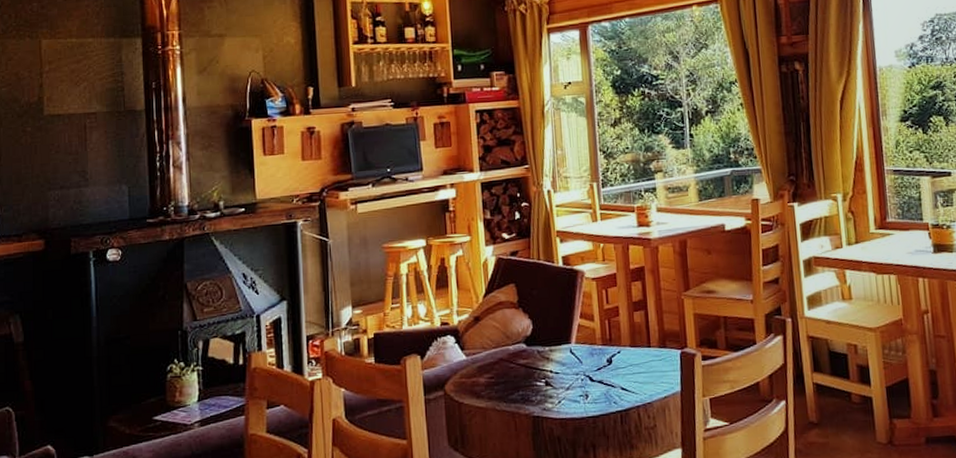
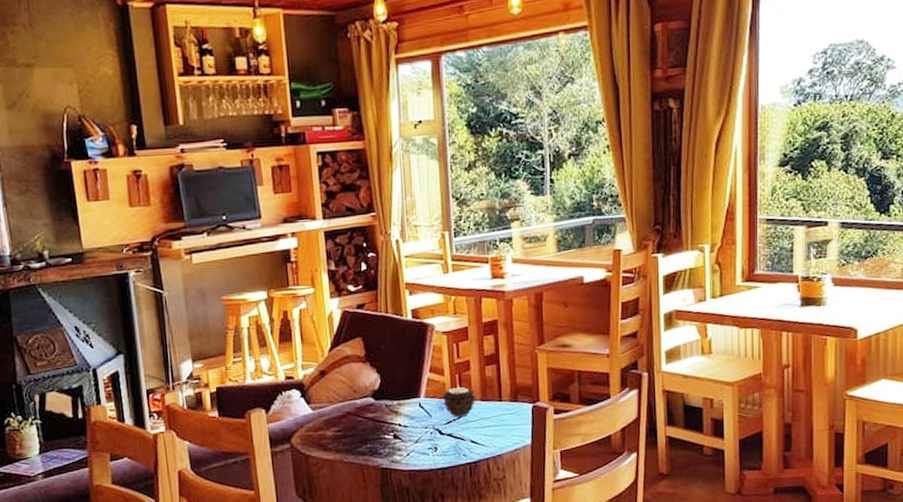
candle: none [592,331,626,364] -> present [442,385,476,418]

